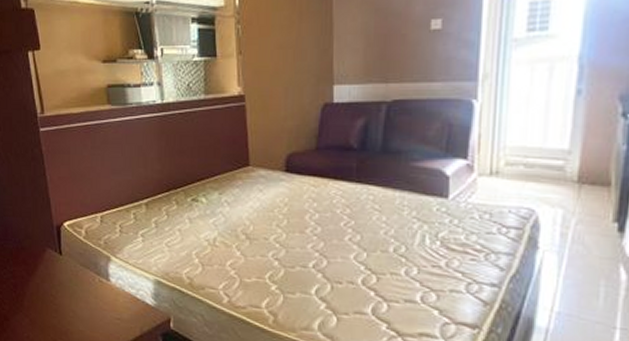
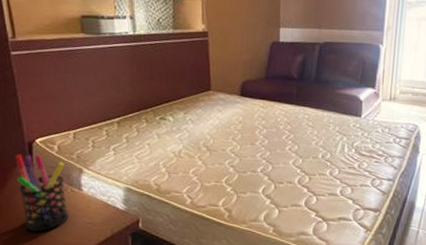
pen holder: none [44,238,96,325] -> present [15,154,68,231]

